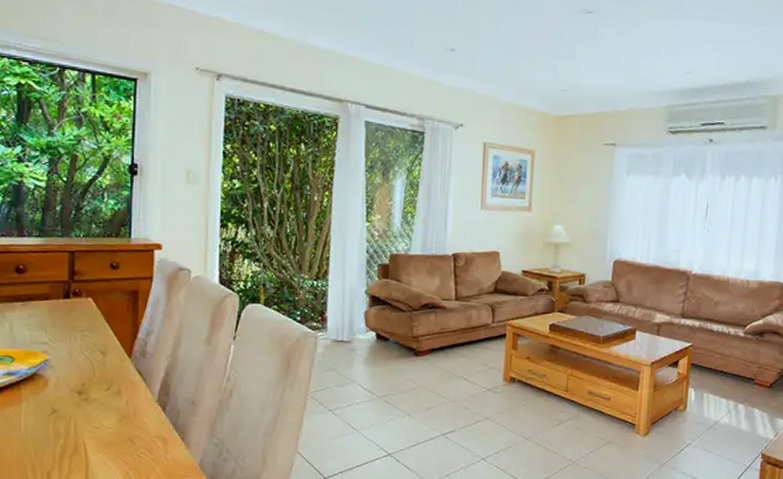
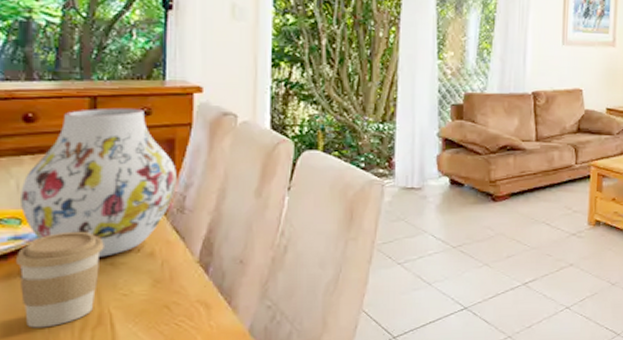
coffee cup: none [8,369,80,453] -> present [15,231,104,328]
vase: none [13,261,140,393] -> present [21,107,176,257]

